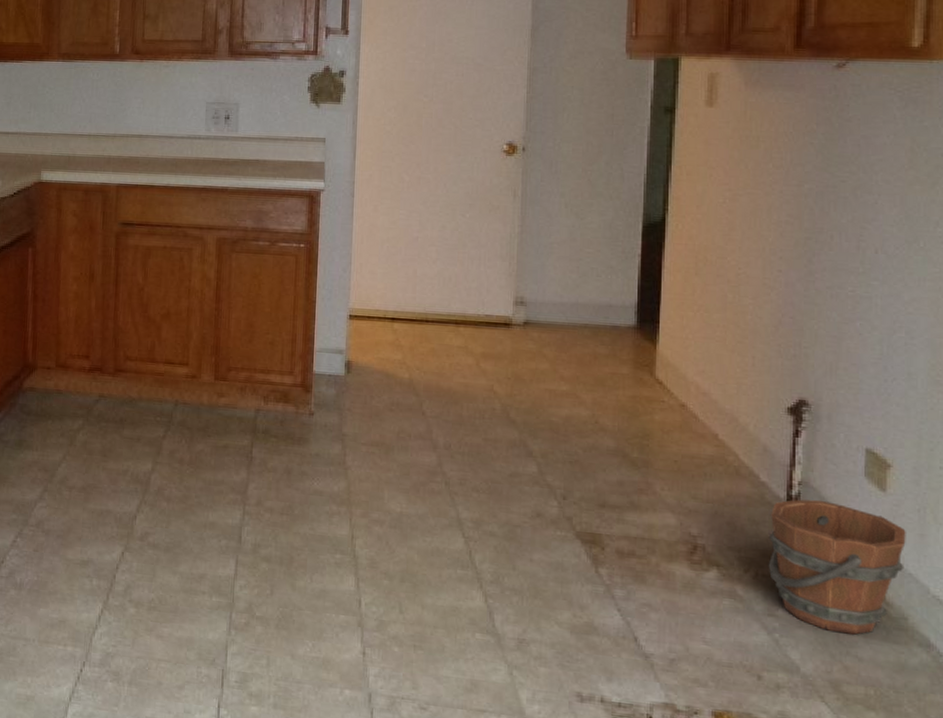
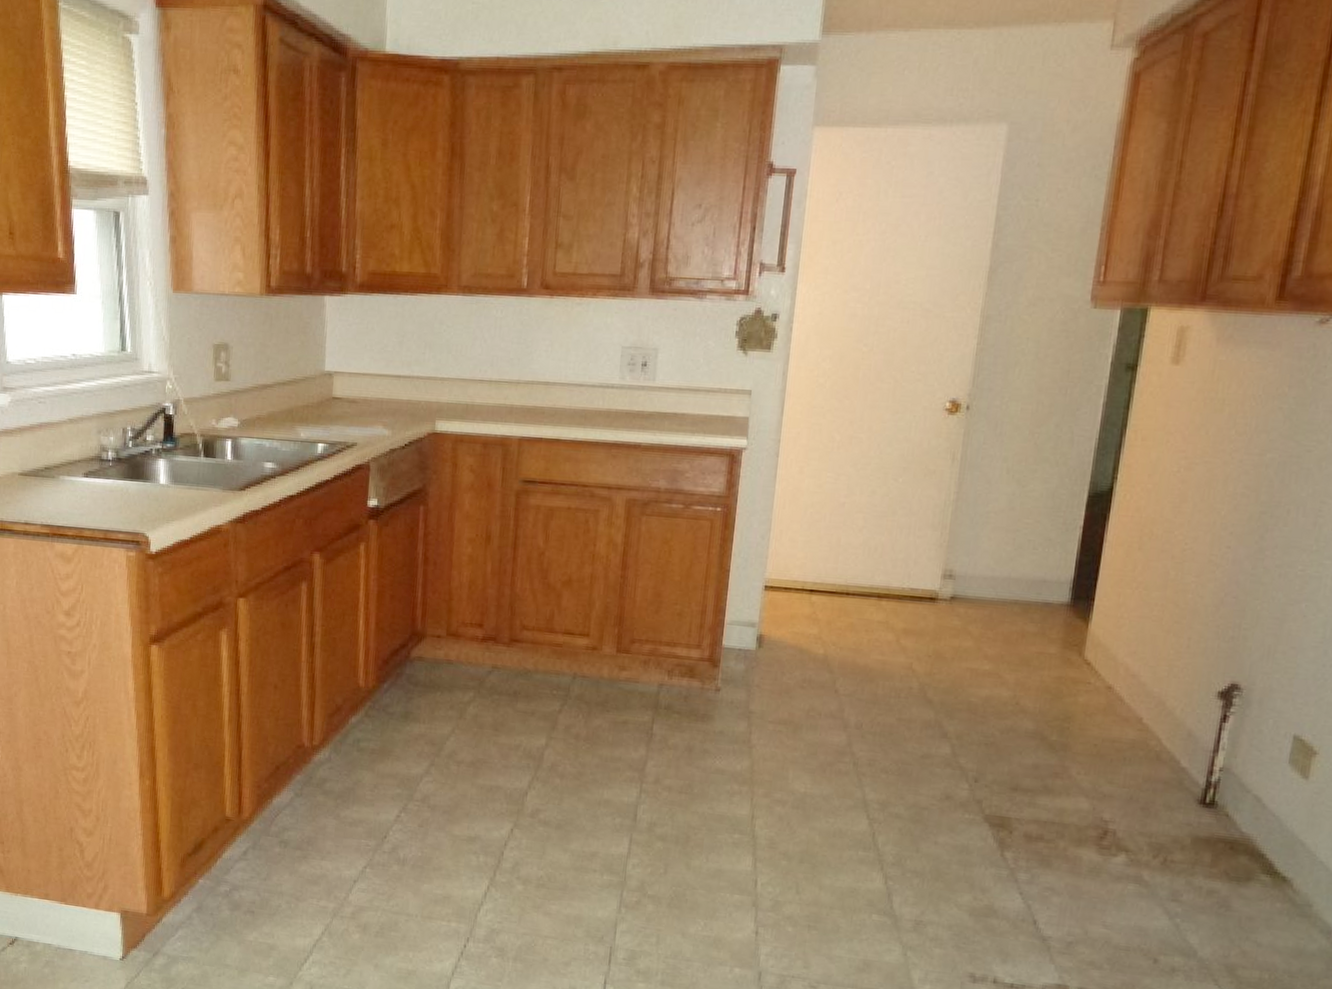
bucket: present [768,499,906,635] -> none [1178,785,1323,921]

